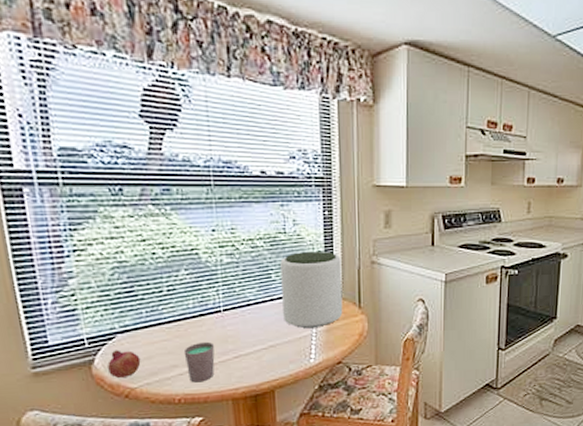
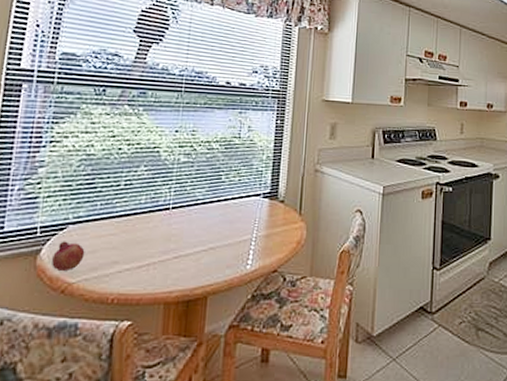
cup: present [183,341,215,383] -> none [126,238,158,282]
plant pot: present [280,250,343,328] -> none [227,156,288,232]

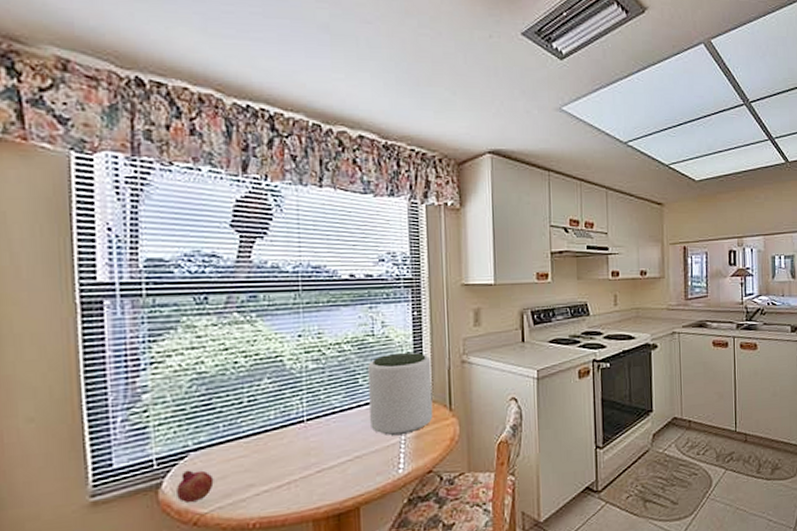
plant pot: none [227,156,288,232] -> present [368,352,433,435]

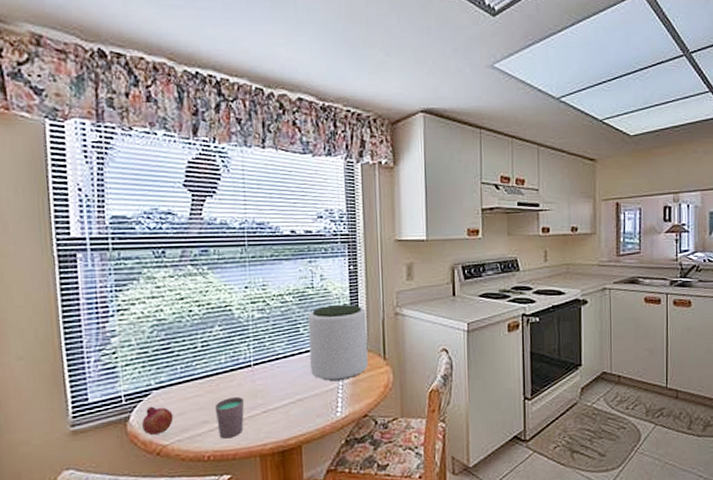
cup: none [261,455,296,504] -> present [214,396,245,439]

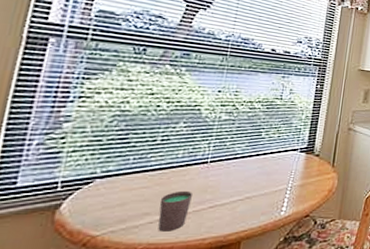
fruit: present [142,406,174,435] -> none [73,195,113,224]
plant pot: present [308,304,369,381] -> none [264,115,325,182]

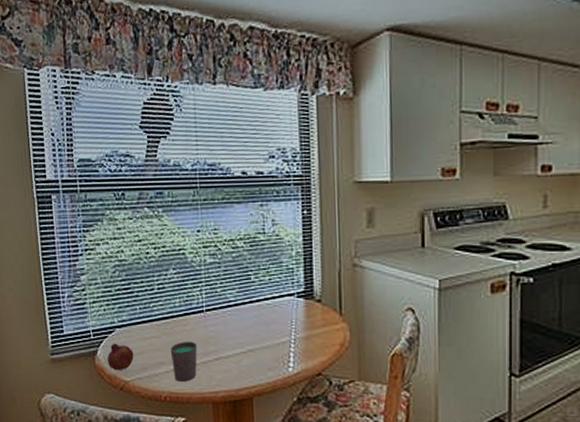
fruit: none [73,195,113,224] -> present [107,343,134,370]

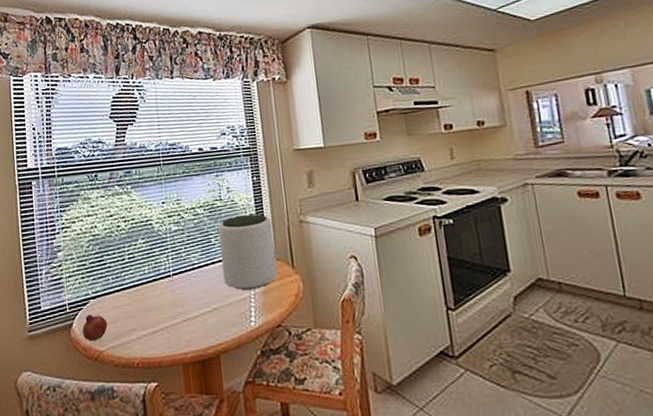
cup: present [170,341,198,382] -> none [141,305,167,347]
plant pot: none [259,251,323,333] -> present [218,214,278,290]

